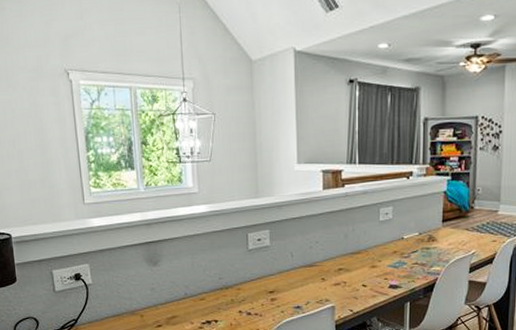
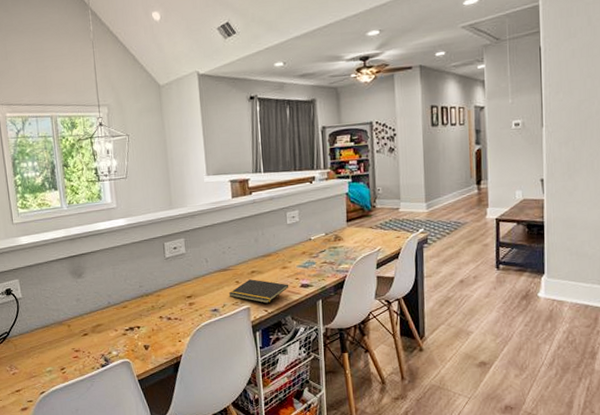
notepad: none [313,277,377,303] -> present [228,279,289,304]

